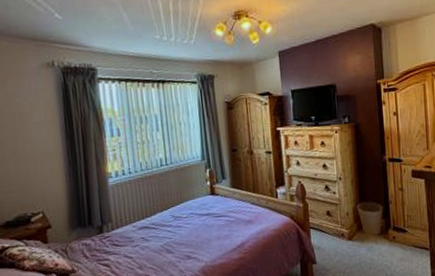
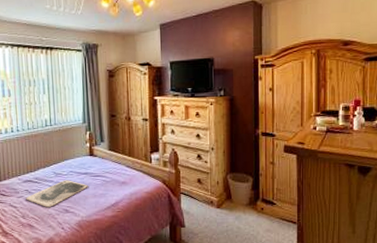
tray: none [142,223,211,255] -> present [26,180,88,207]

